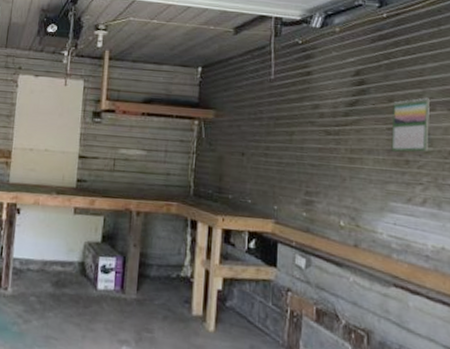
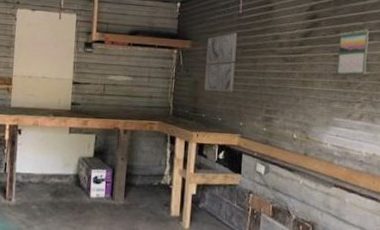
wall art: none [231,101,269,170] -> present [204,33,237,92]

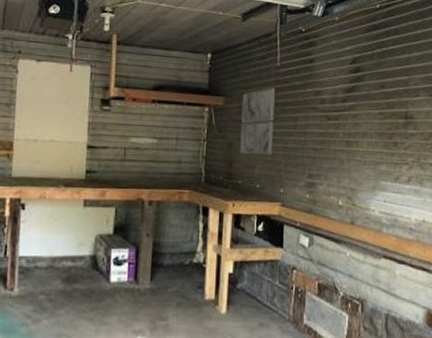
calendar: present [336,29,369,76] -> none [382,84,414,135]

